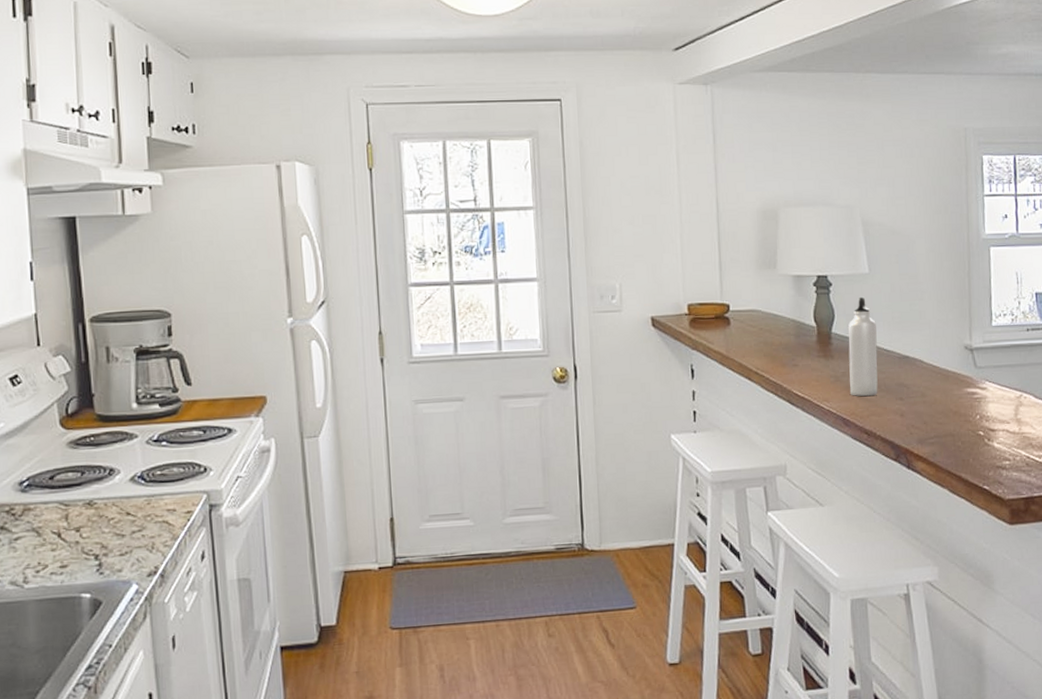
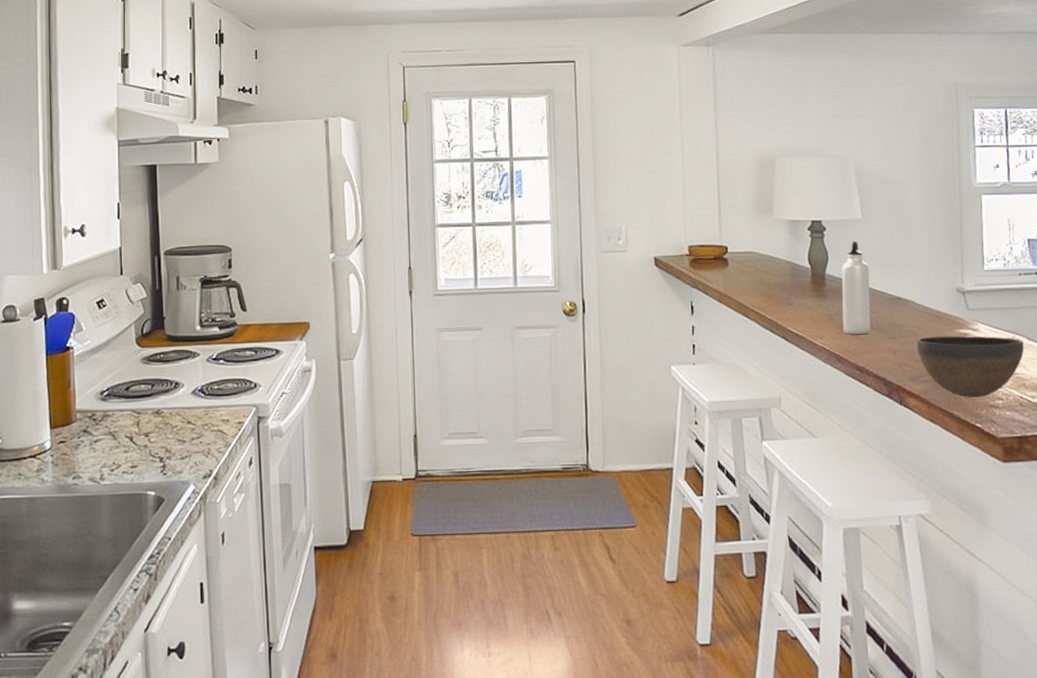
bowl: none [924,395,1032,460] -> present [916,336,1025,398]

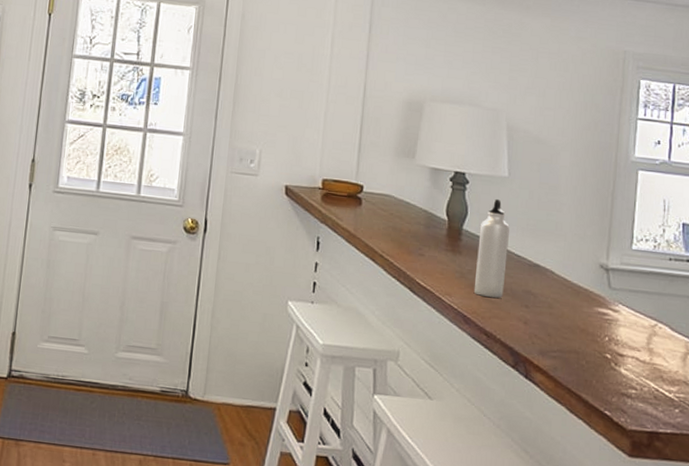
bowl: present [916,336,1025,398] -> none [550,310,667,384]

